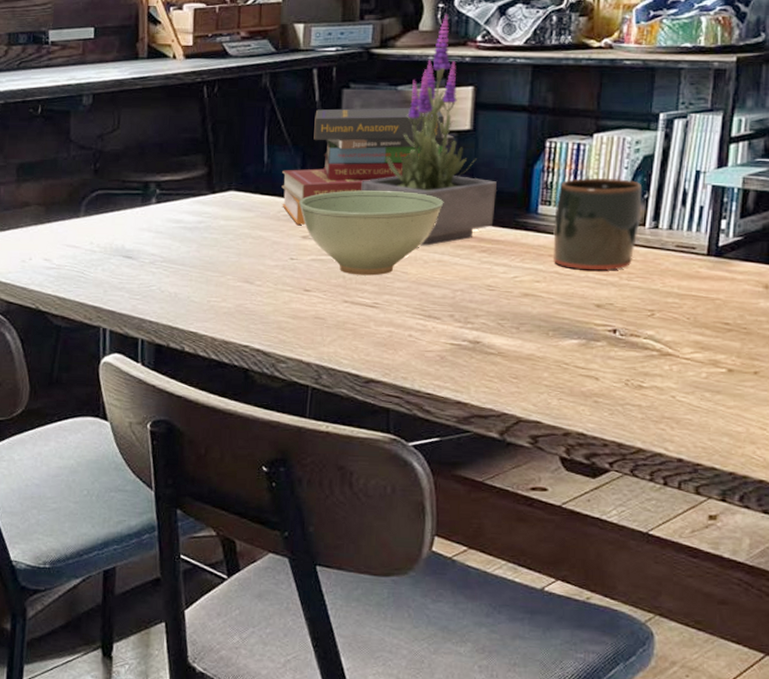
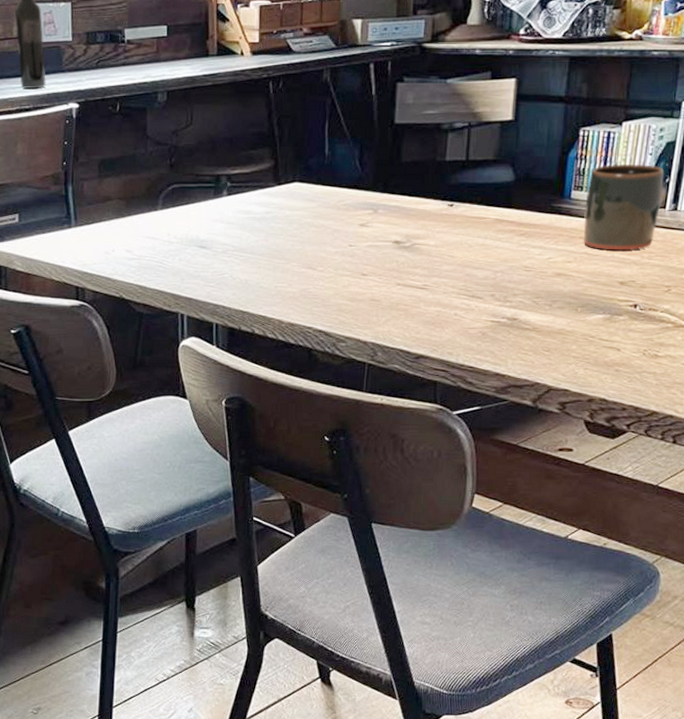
books: present [281,107,455,225] -> none [341,99,498,213]
bowl: present [298,190,444,276] -> none [356,180,488,260]
potted plant: present [361,14,497,246] -> none [413,8,535,231]

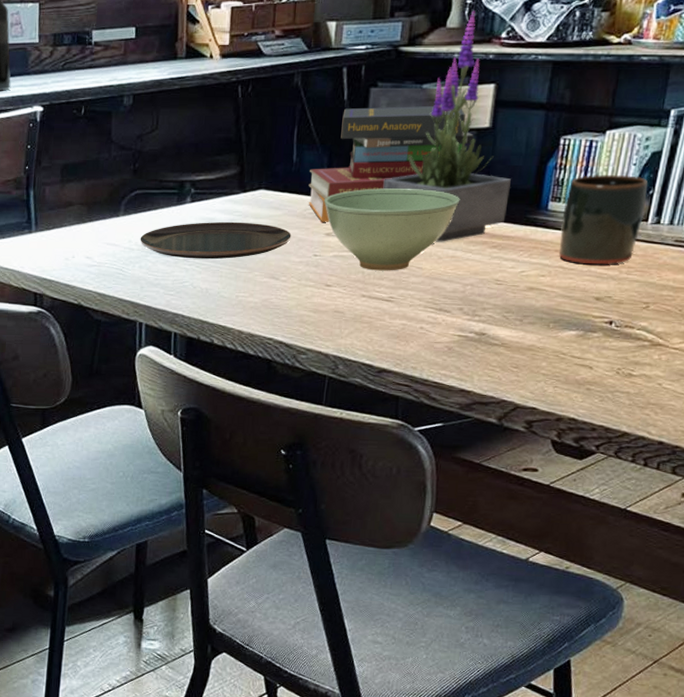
plate: none [179,214,327,251] -> present [140,221,292,260]
books: none [341,99,498,213] -> present [308,105,474,222]
bowl: none [356,180,488,260] -> present [323,188,461,271]
potted plant: none [413,8,535,231] -> present [383,10,511,242]

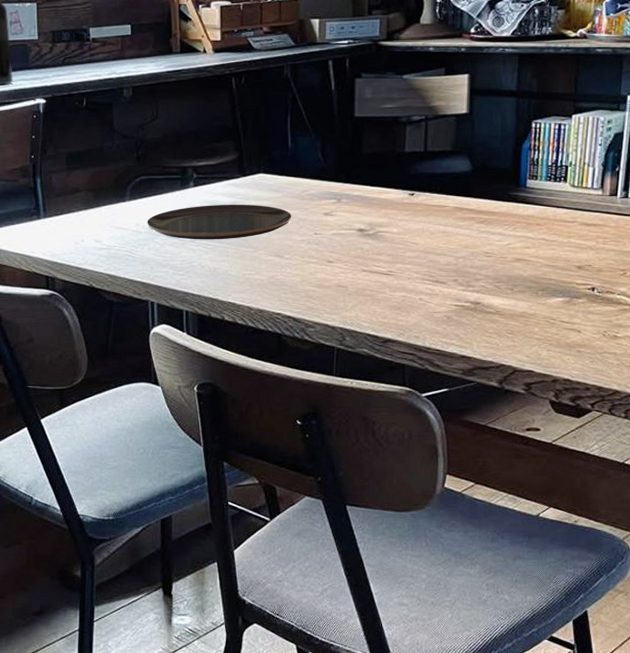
books: present [308,105,474,222] -> none [305,94,454,203]
bowl: present [323,188,461,271] -> none [320,170,446,247]
potted plant: present [383,10,511,242] -> none [374,8,491,219]
mug: present [558,175,649,264] -> none [540,155,614,235]

